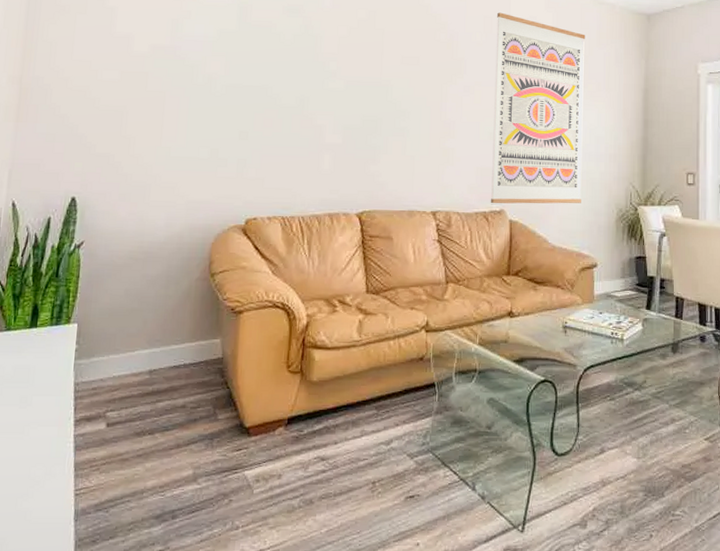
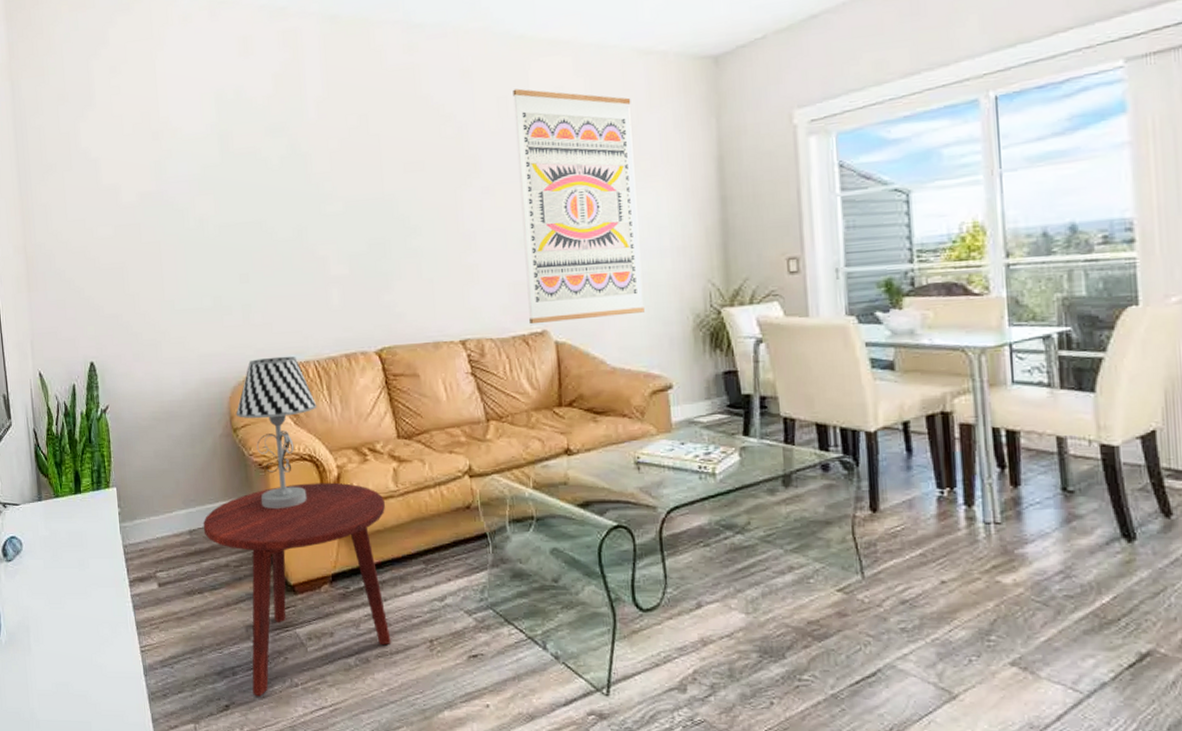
side table: none [164,329,348,541] -> present [203,482,391,697]
table lamp: none [215,209,296,352] -> present [235,356,317,509]

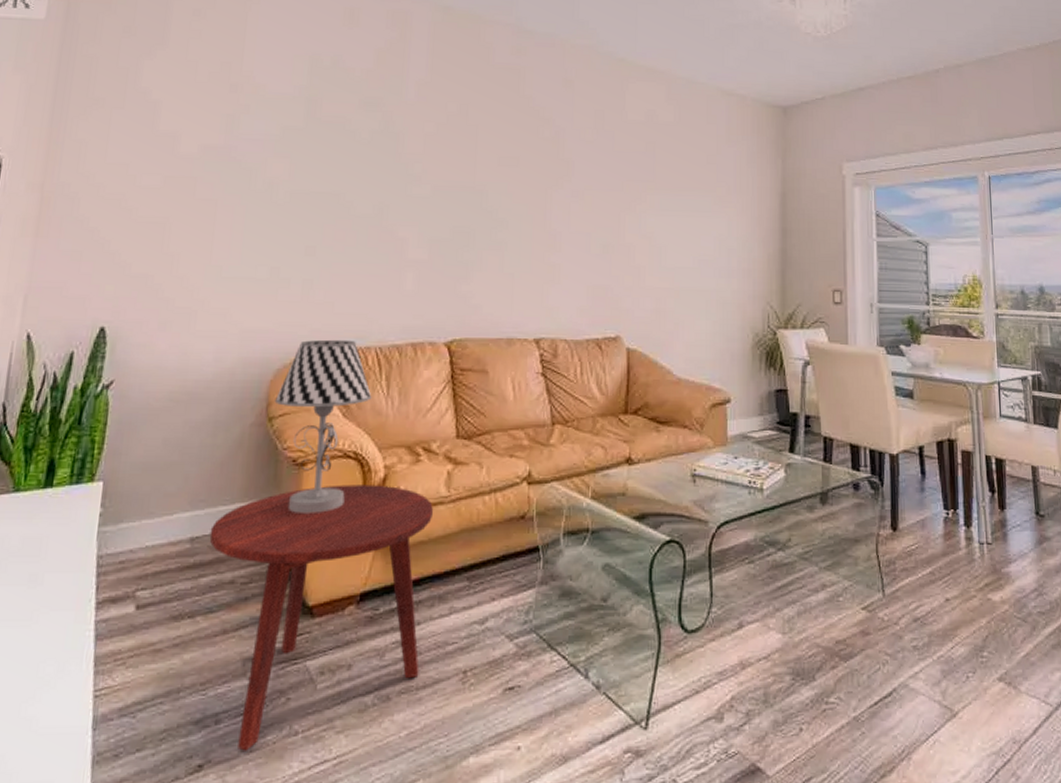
wall art: present [513,88,645,325] -> none [604,105,713,329]

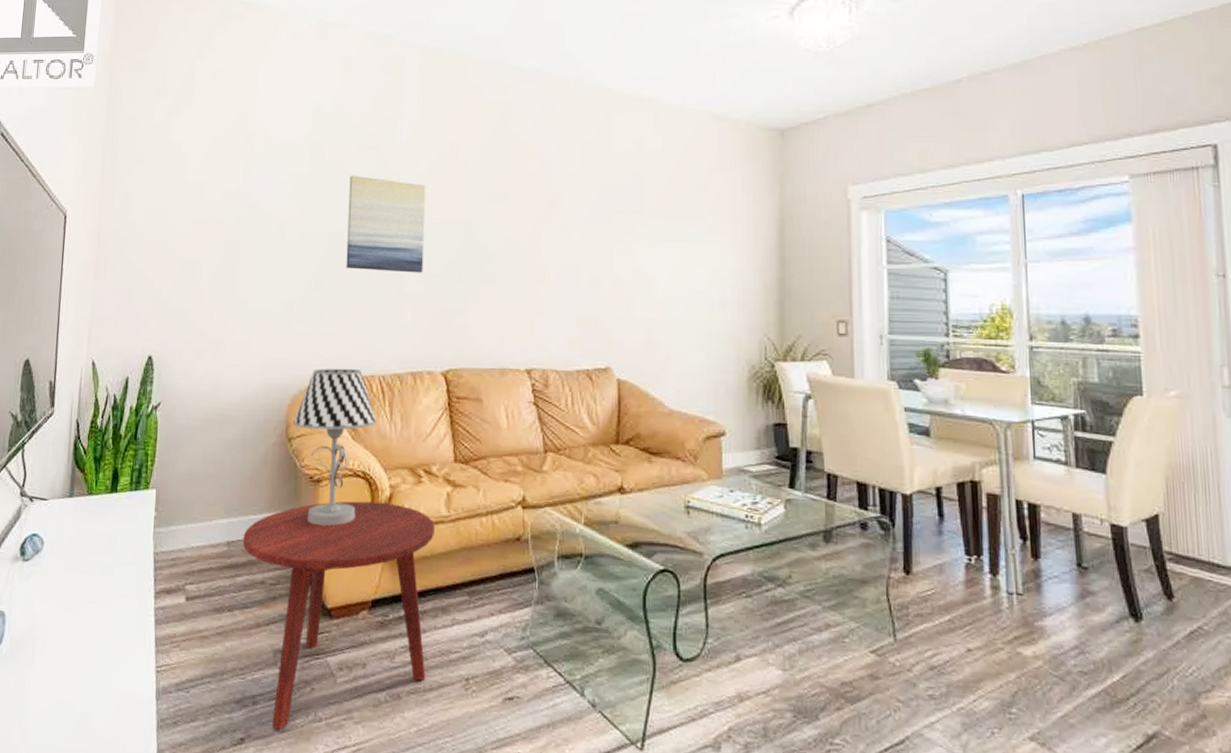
wall art: none [342,132,433,238] -> present [346,175,426,273]

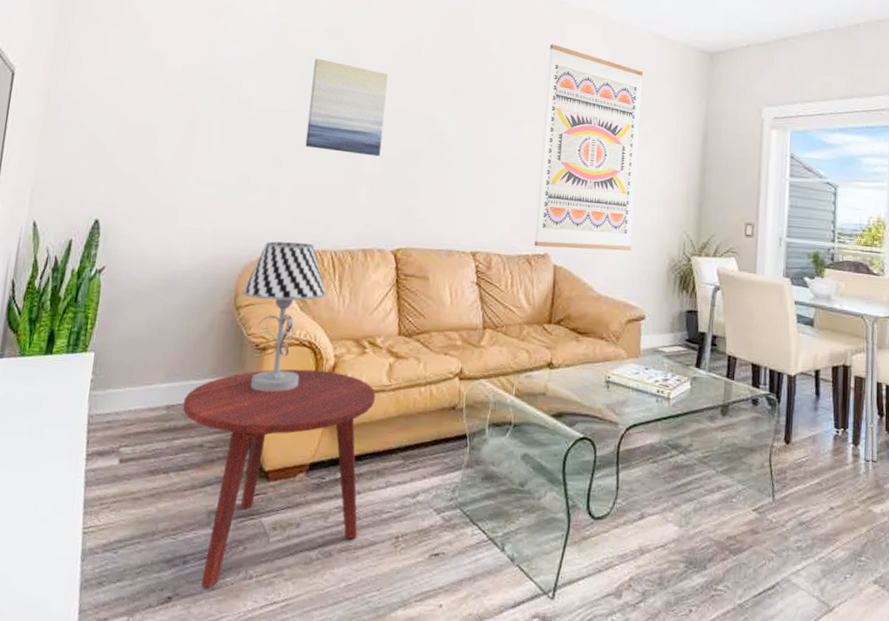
wall art: none [595,137,704,361] -> present [535,44,643,251]

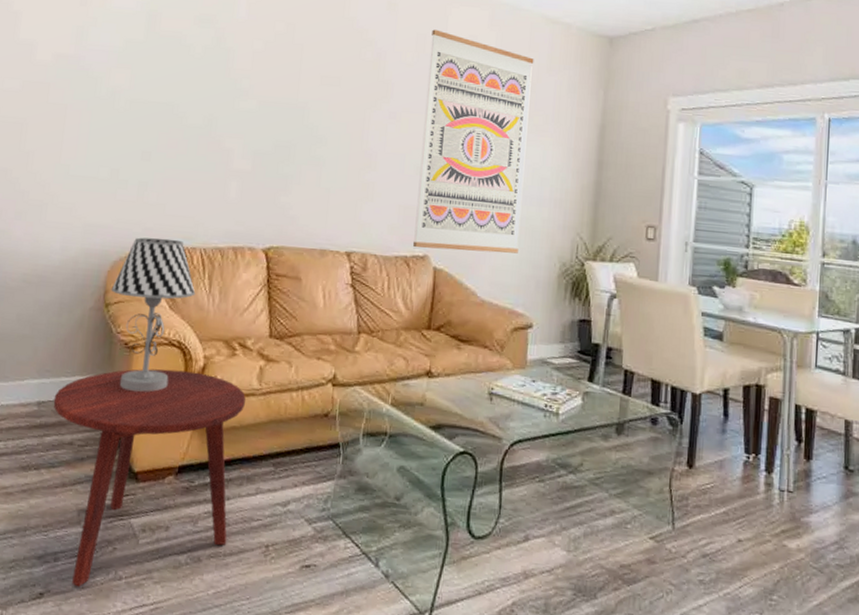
wall art: present [305,58,389,157] -> none [174,47,260,150]

